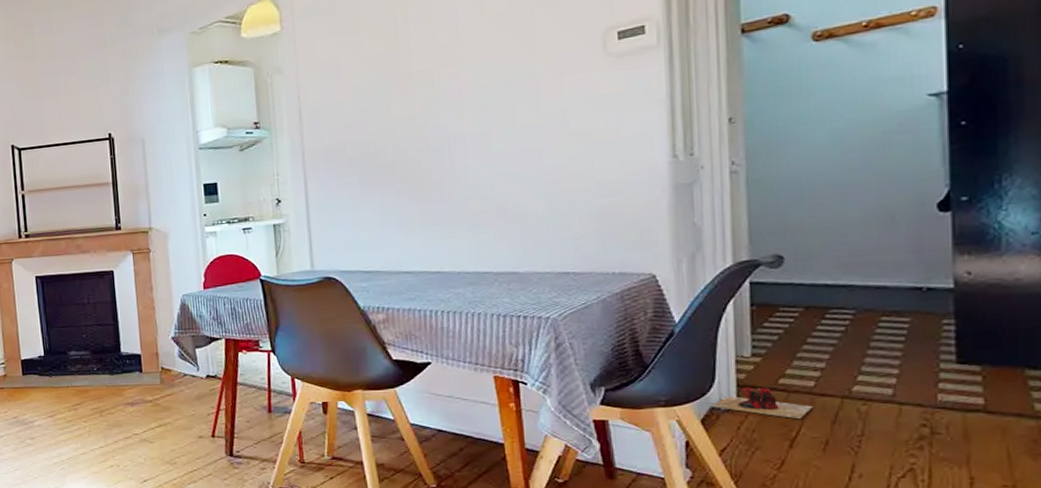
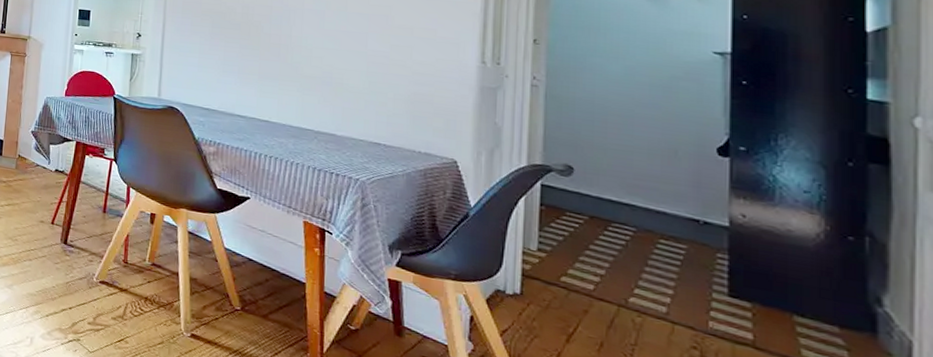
slippers: present [712,387,813,420] -> none [498,277,591,318]

